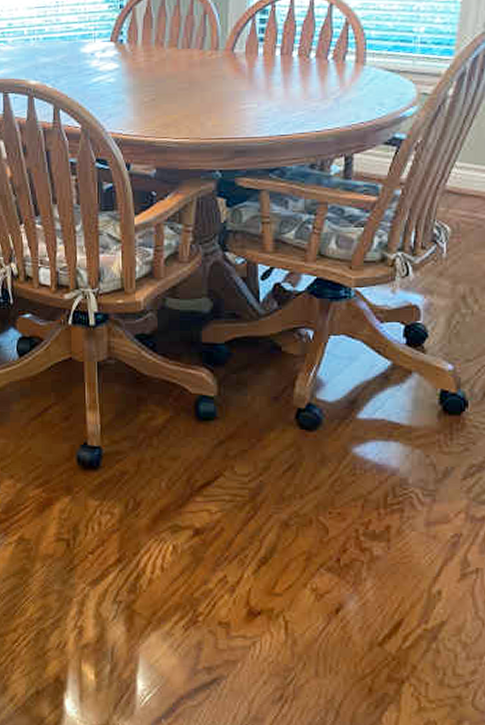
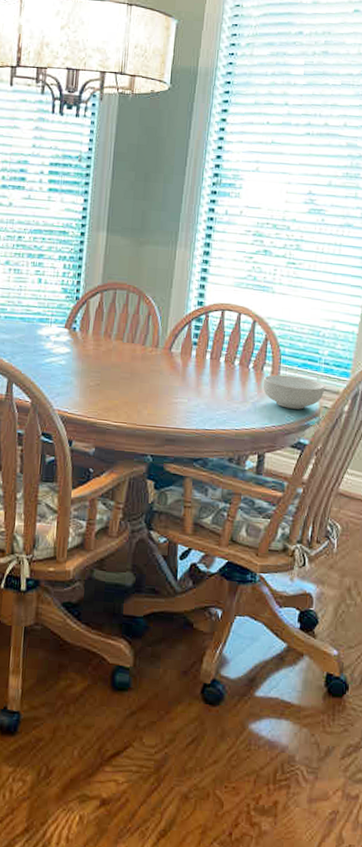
cereal bowl: none [346,61,423,101] -> present [262,374,325,410]

